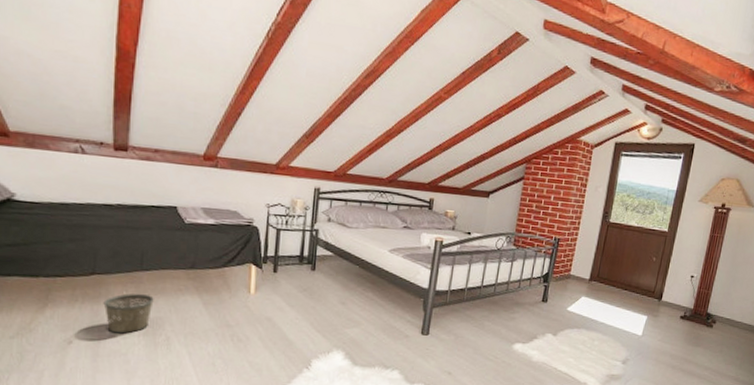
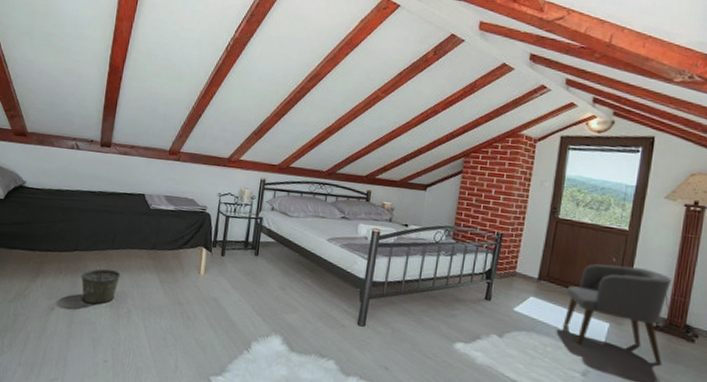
armchair: none [609,263,700,349] -> present [563,264,673,365]

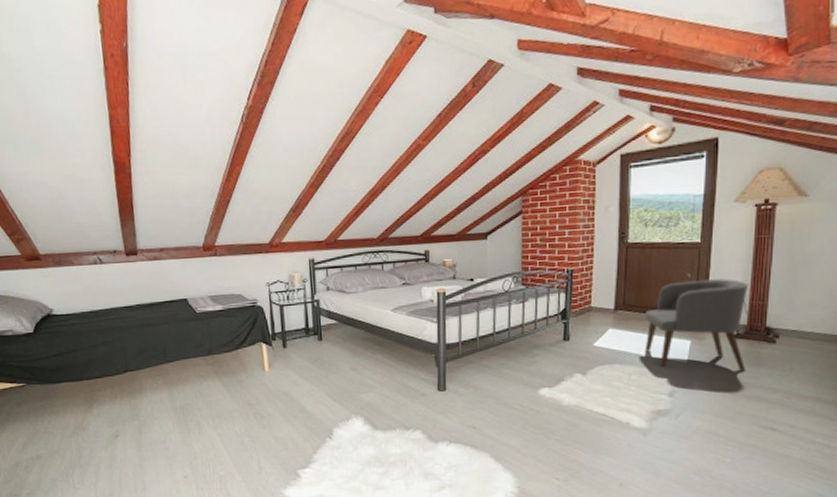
basket: present [81,268,121,305] -> none [138,384,181,423]

